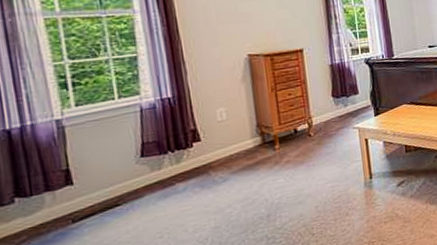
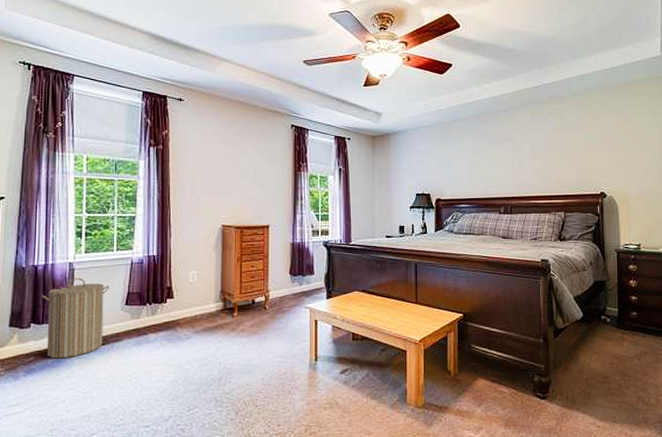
laundry hamper: none [24,135,119,233] -> present [42,278,109,359]

